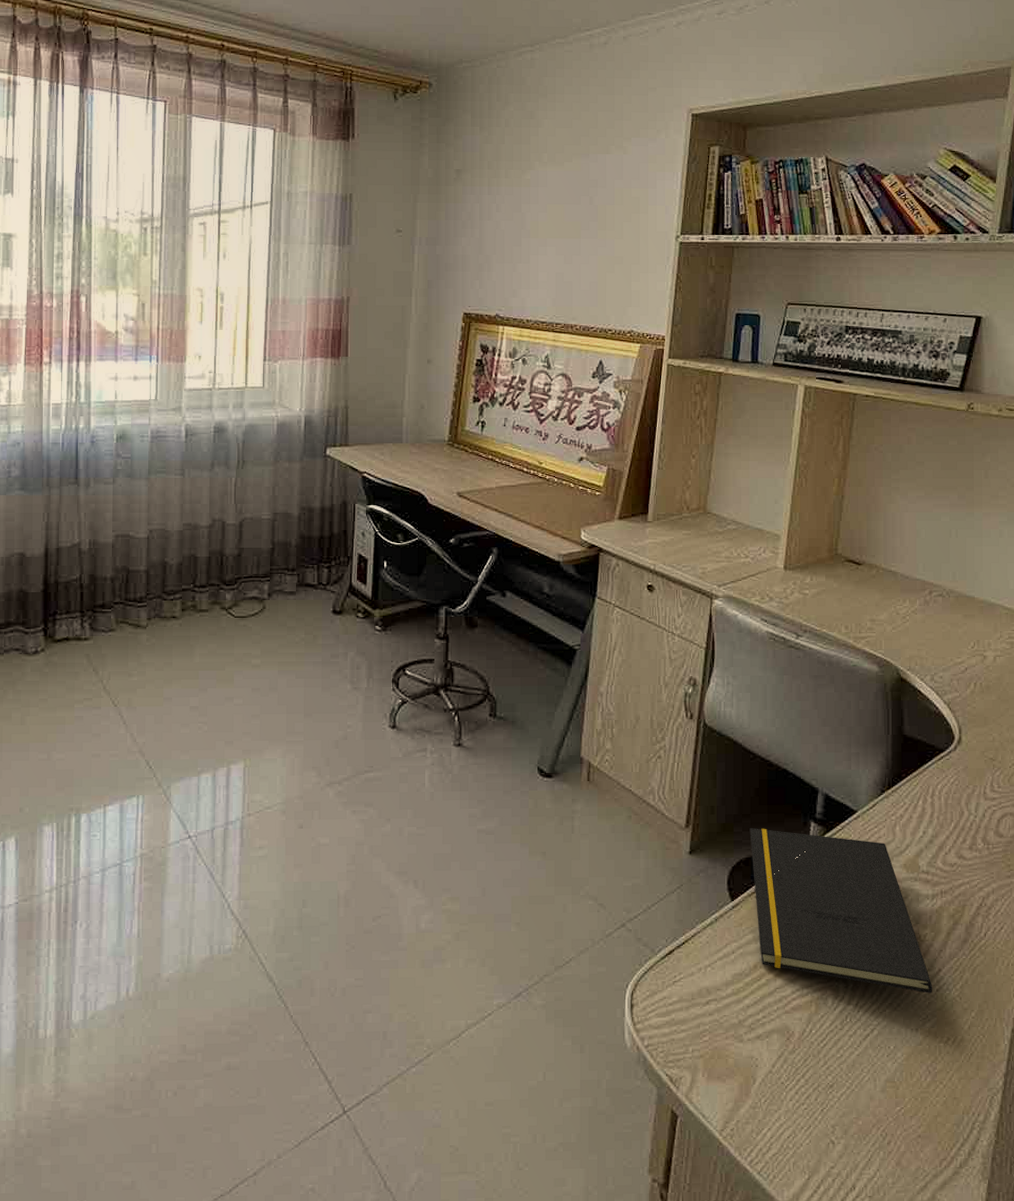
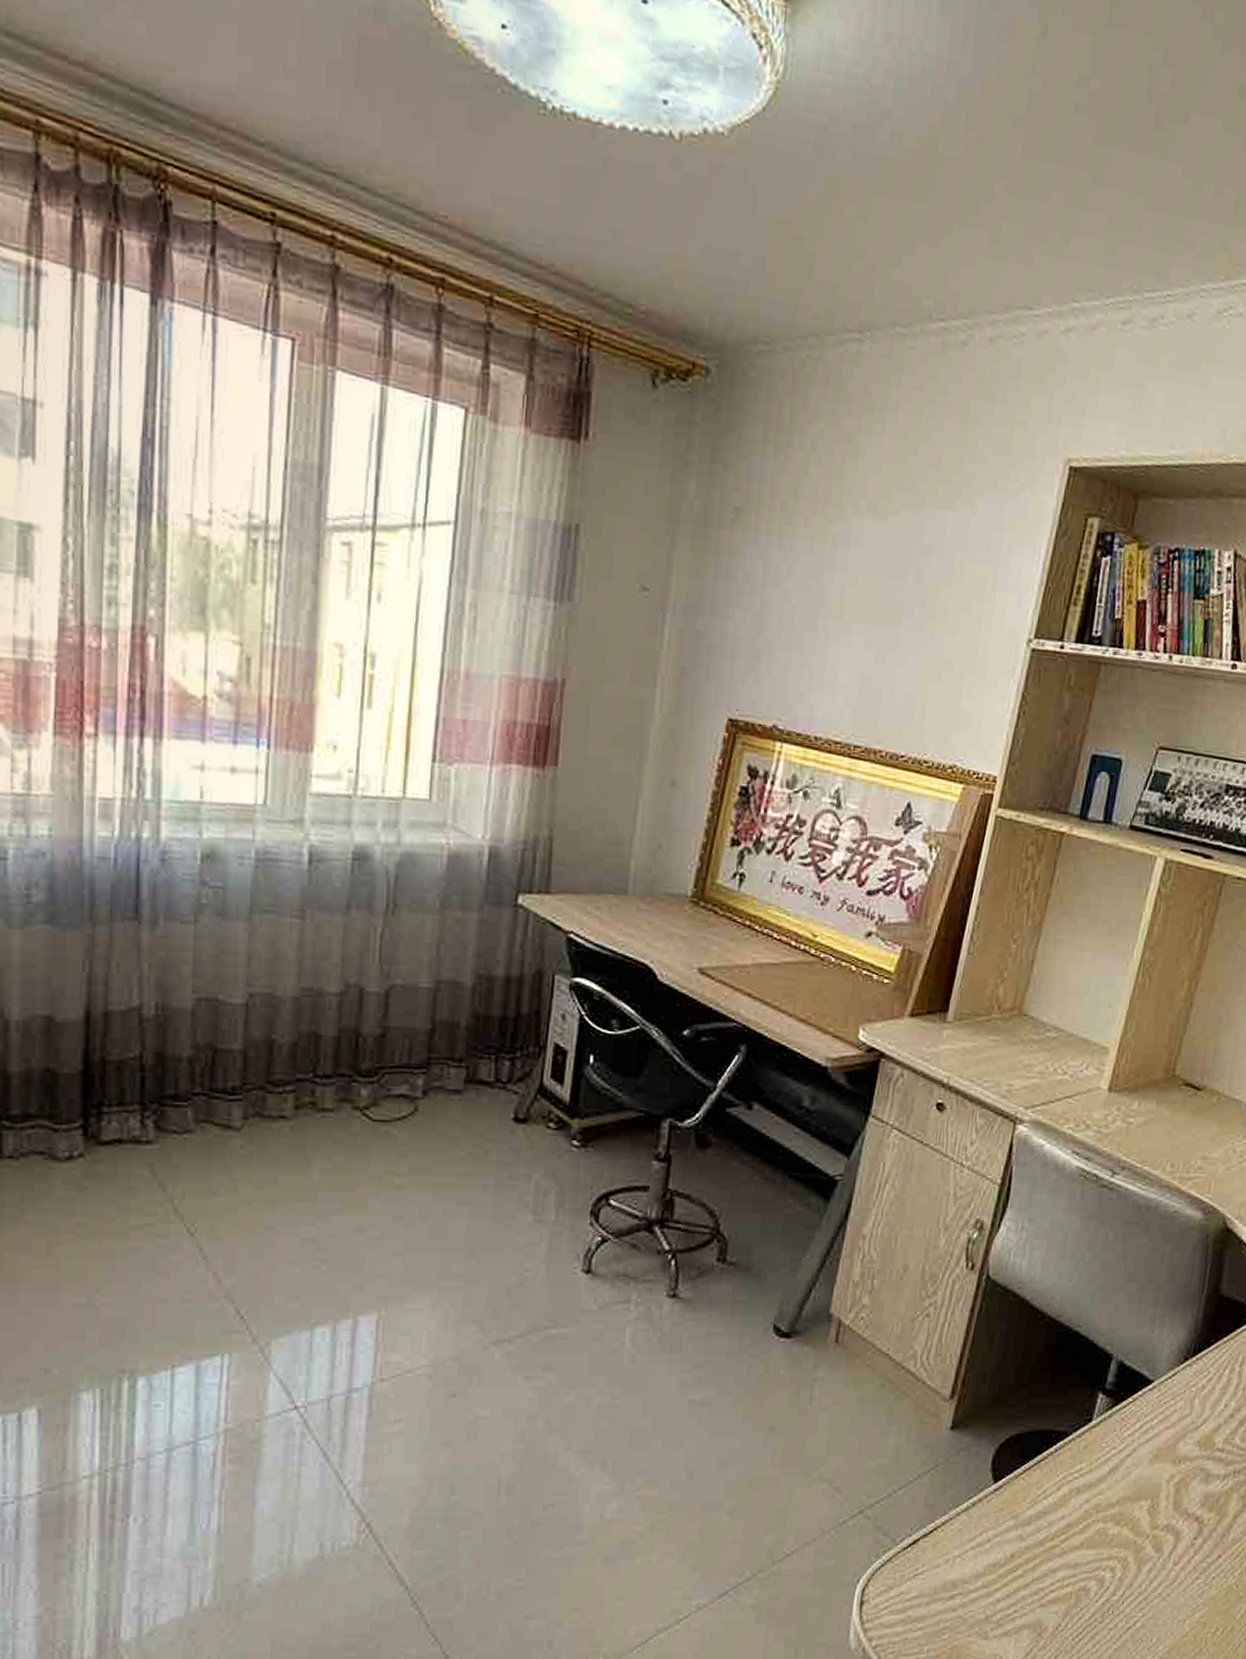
notepad: present [750,828,932,993] -> none [1020,1400,1209,1582]

